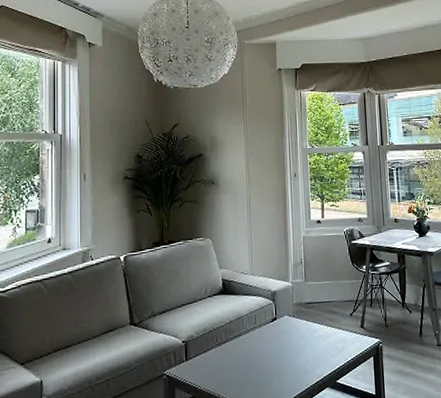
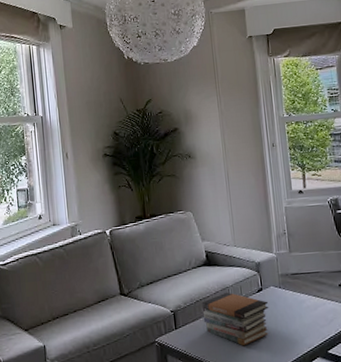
book stack: none [215,321,282,378] -> present [201,292,269,346]

